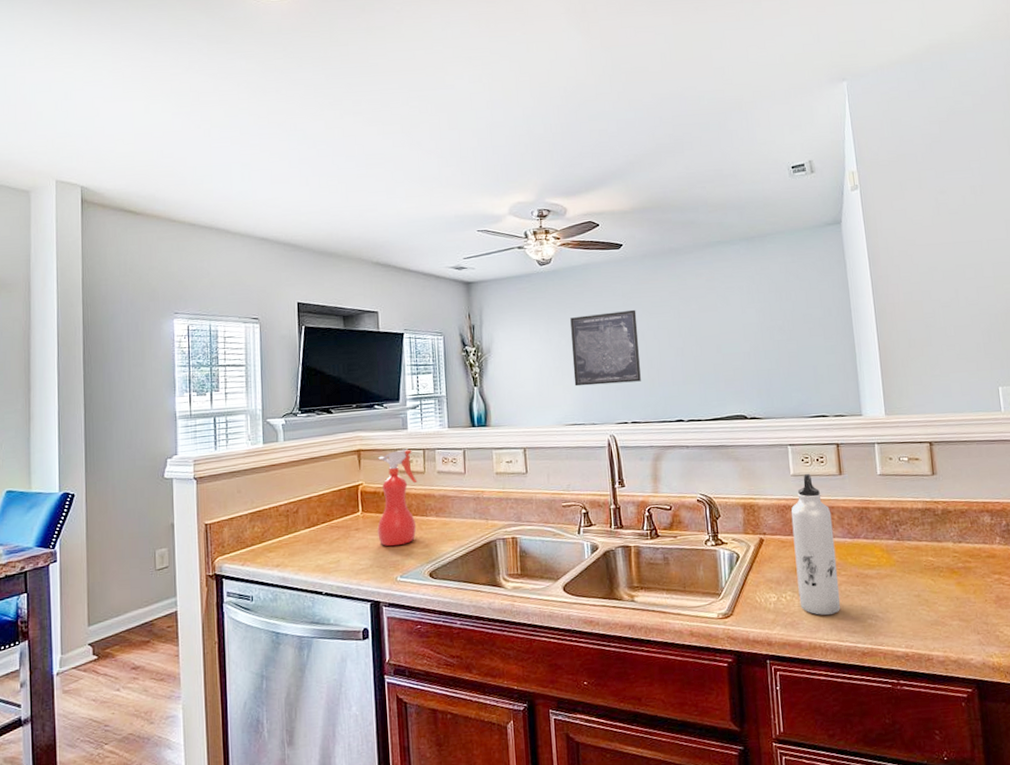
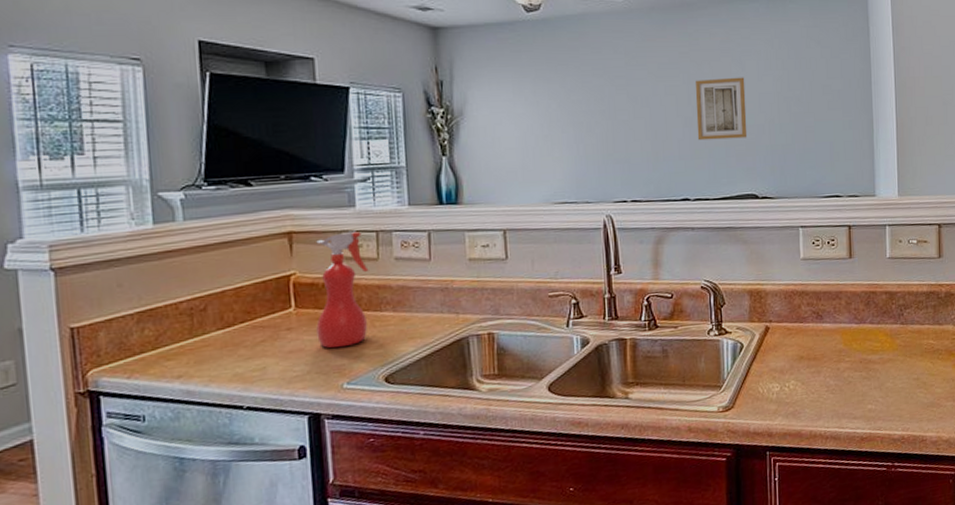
wall art: present [570,309,641,387] -> none [562,71,644,159]
wall art: none [685,310,734,368] -> present [695,77,748,141]
water bottle: present [791,473,841,616] -> none [798,257,843,403]

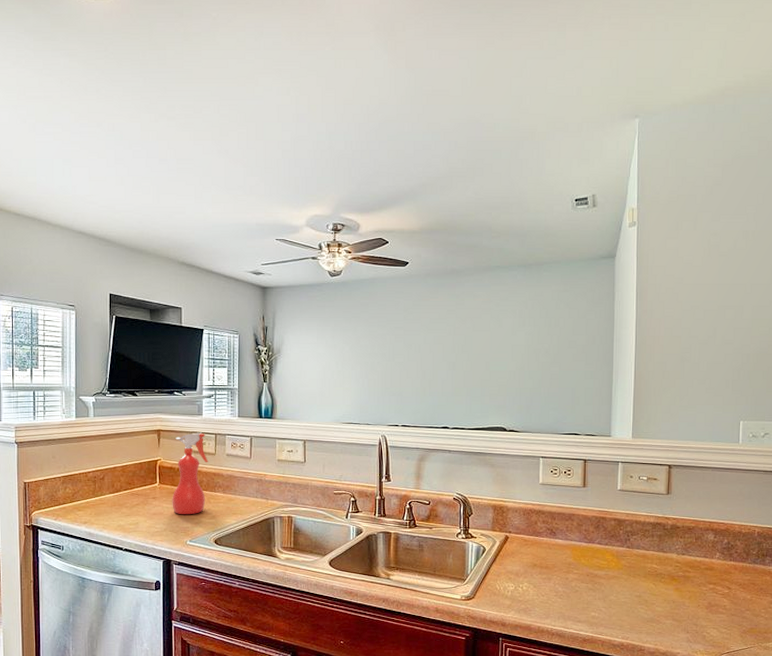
wall art: present [695,77,748,141] -> none [458,331,501,381]

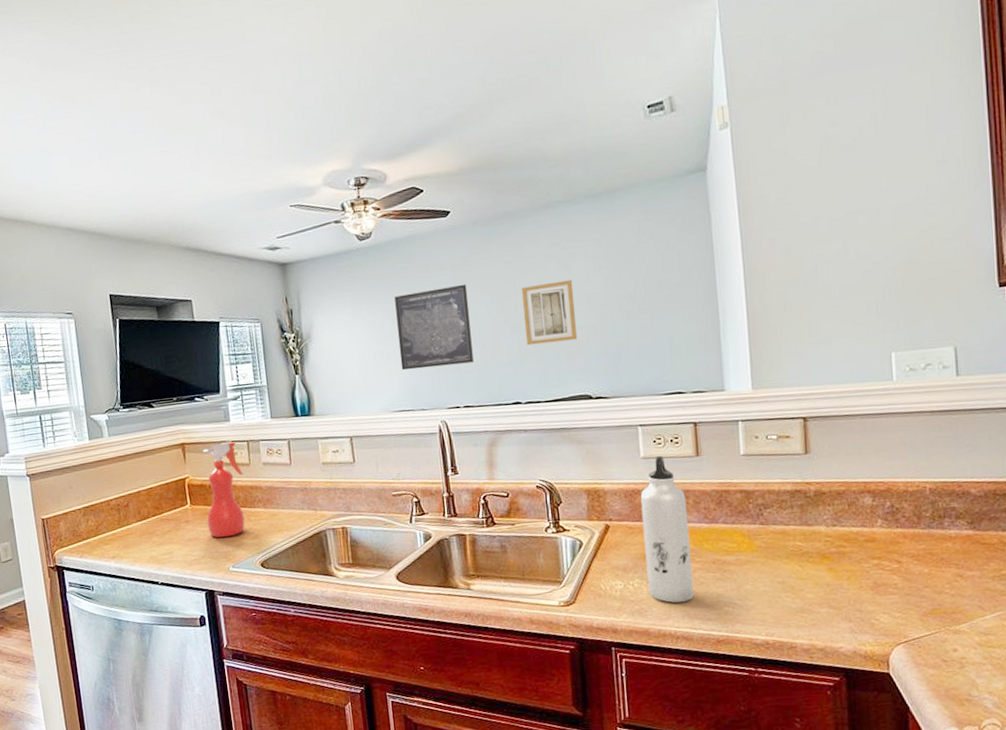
wall art: none [353,324,415,390] -> present [394,284,474,371]
wall art: none [458,331,501,381] -> present [522,279,578,346]
water bottle: none [534,483,572,606] -> present [640,455,694,603]

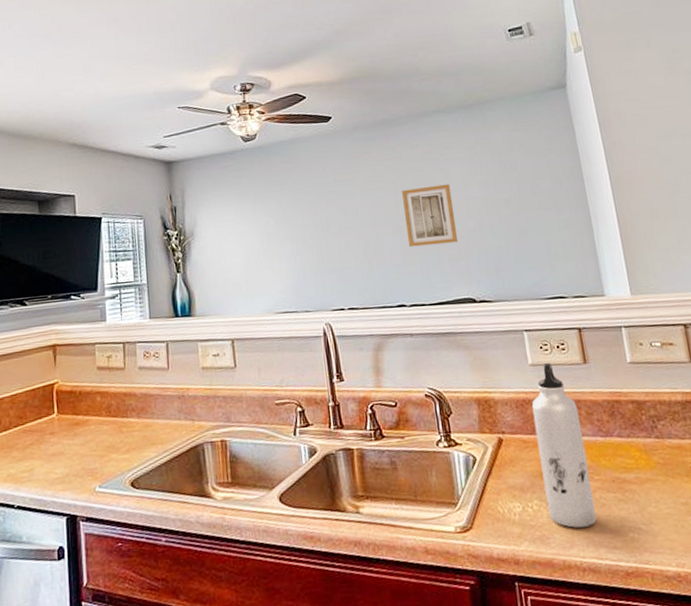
spray bottle: present [202,441,245,538] -> none [74,342,117,453]
wall art: present [394,284,474,371] -> none [278,185,357,271]

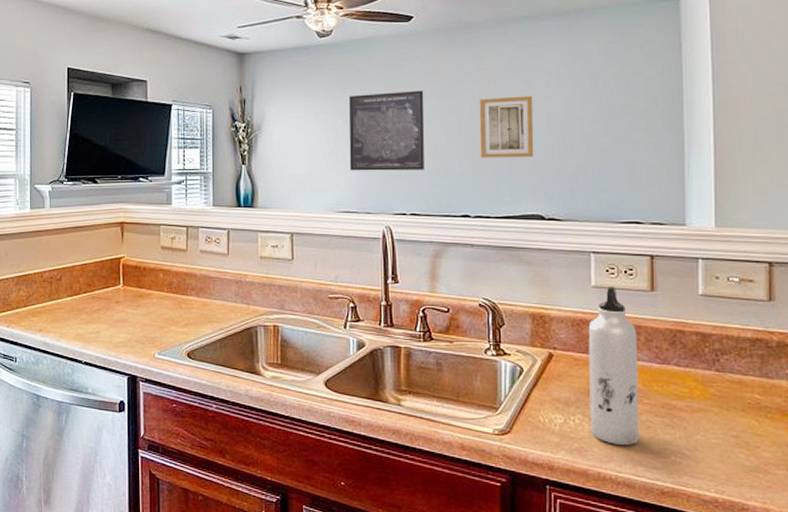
wall art: none [278,185,357,271] -> present [349,90,425,171]

